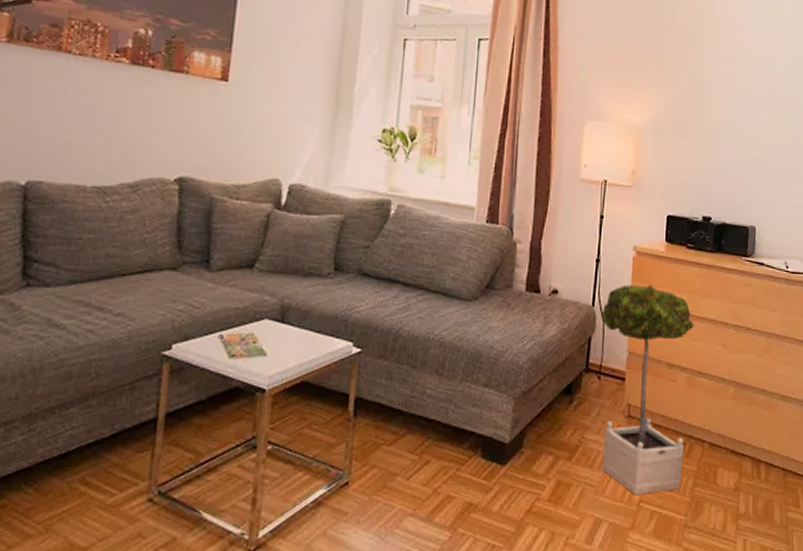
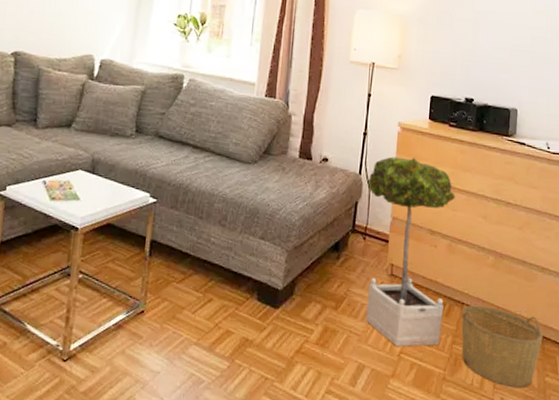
basket: none [702,442,785,527] -> present [461,305,543,388]

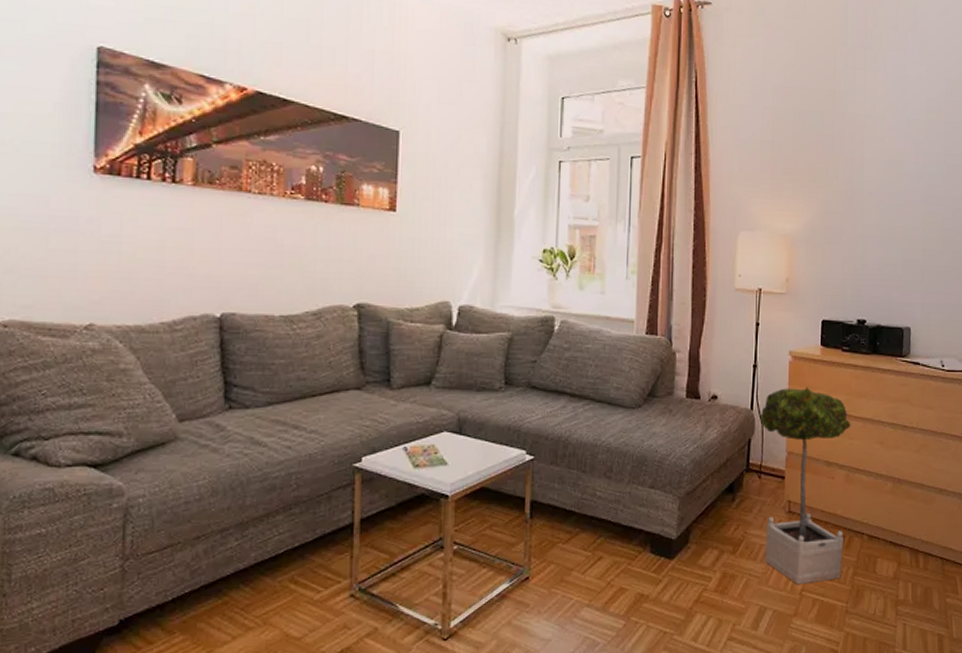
basket: present [461,305,543,388] -> none [861,534,943,613]

